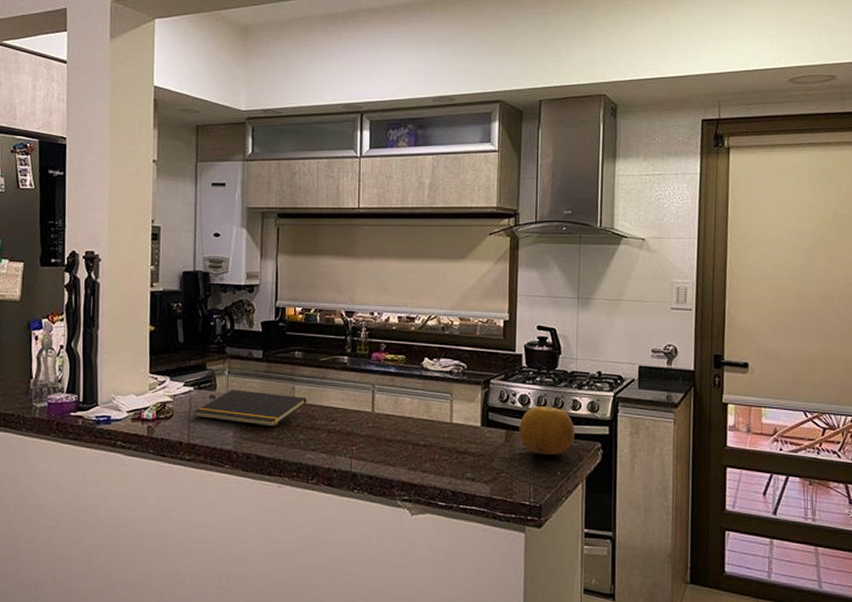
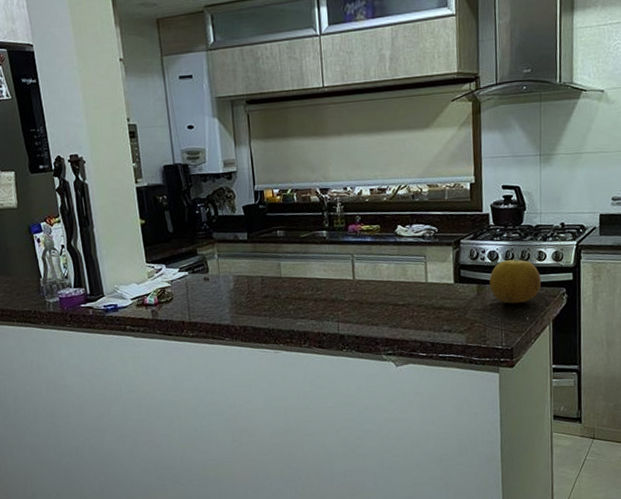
notepad: present [194,390,307,427] -> none [192,270,293,301]

